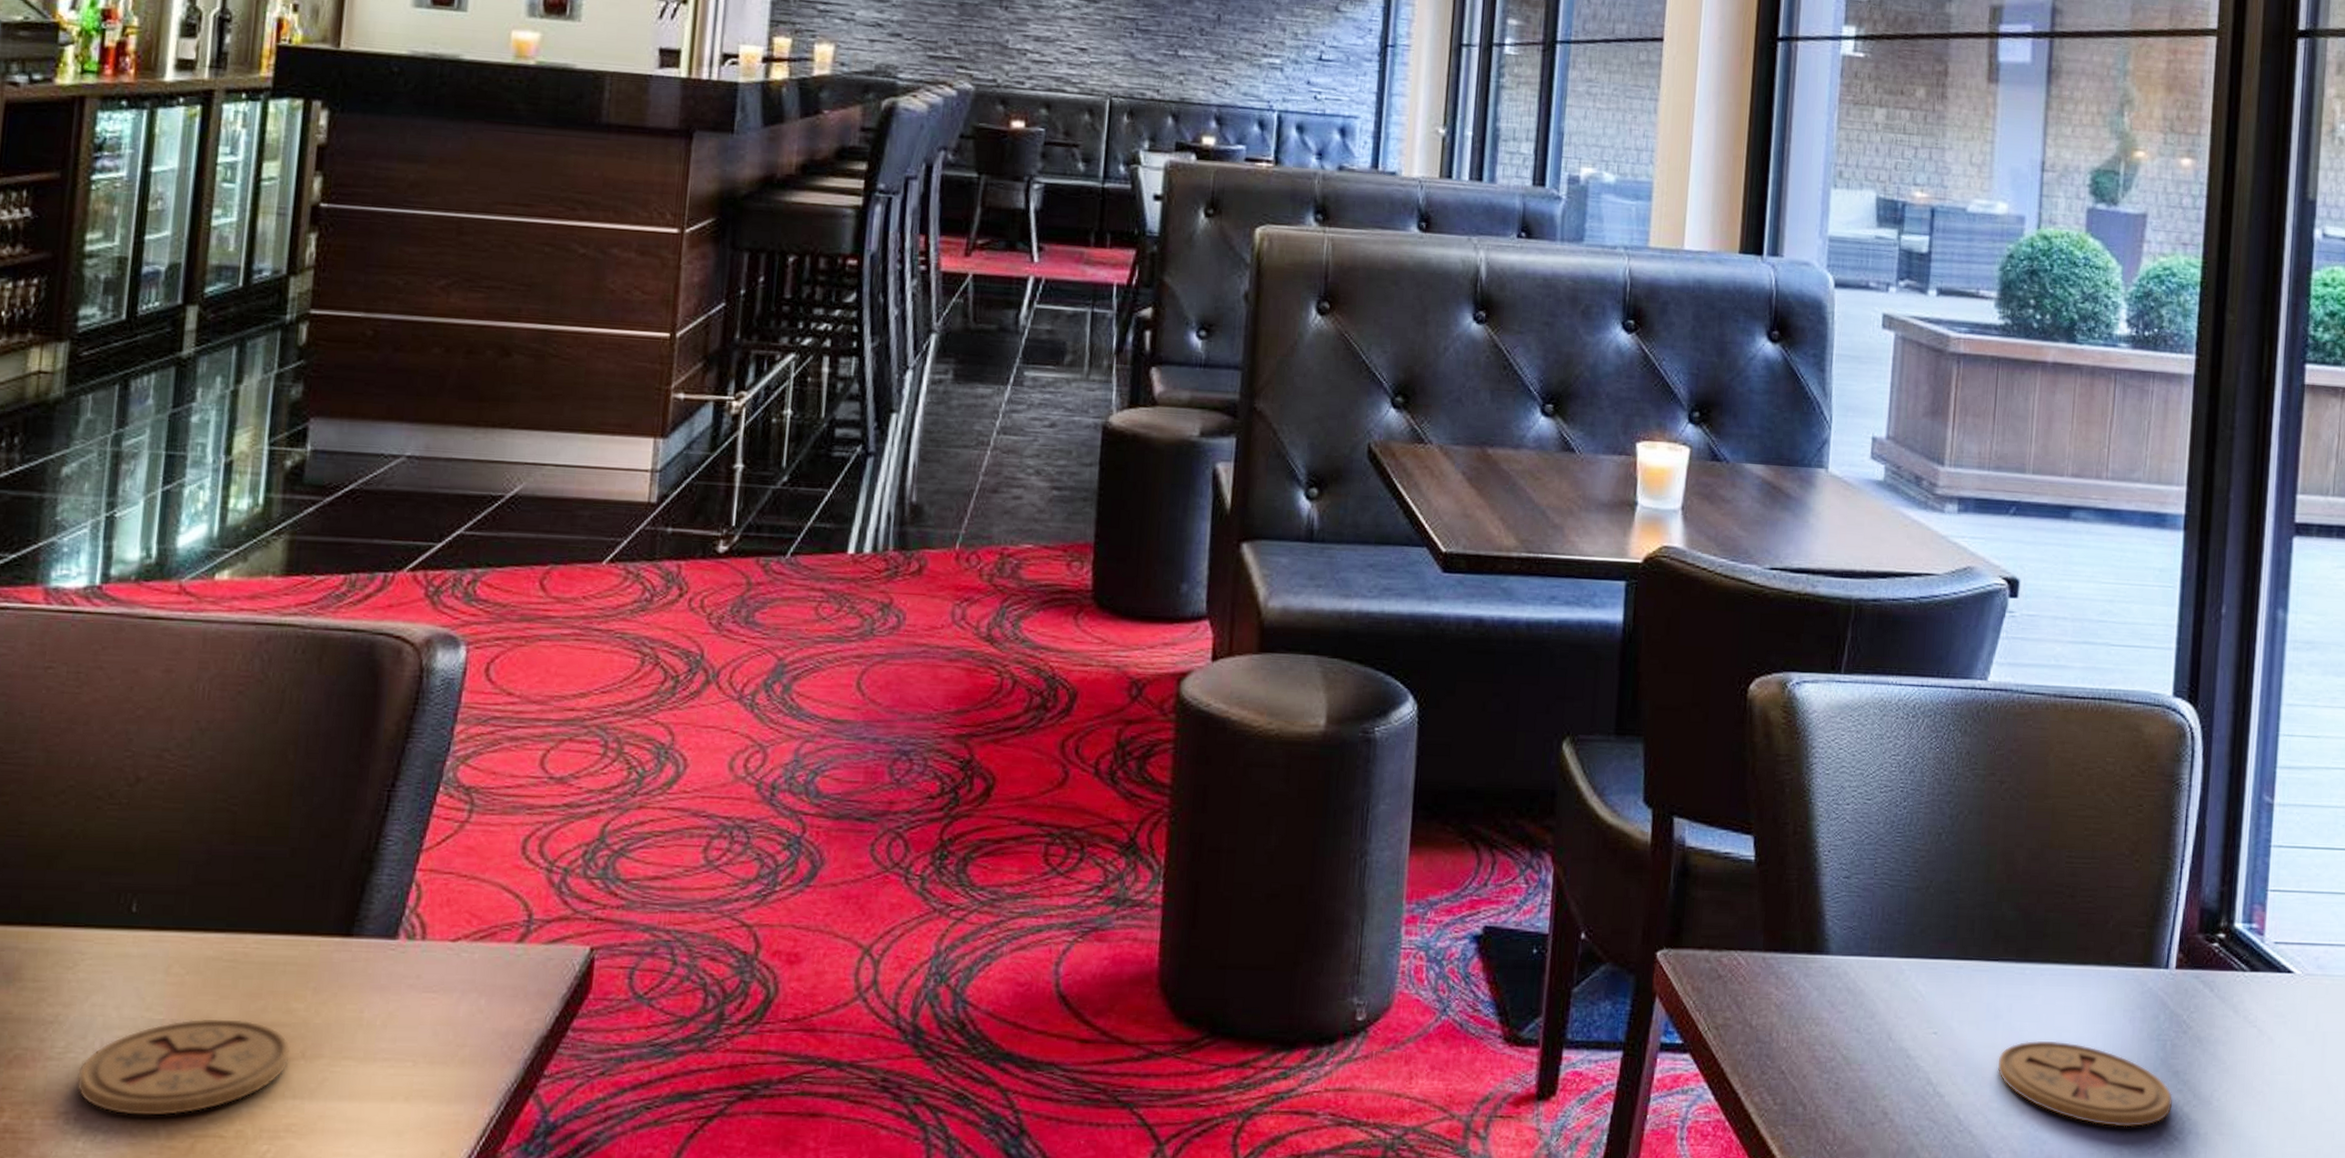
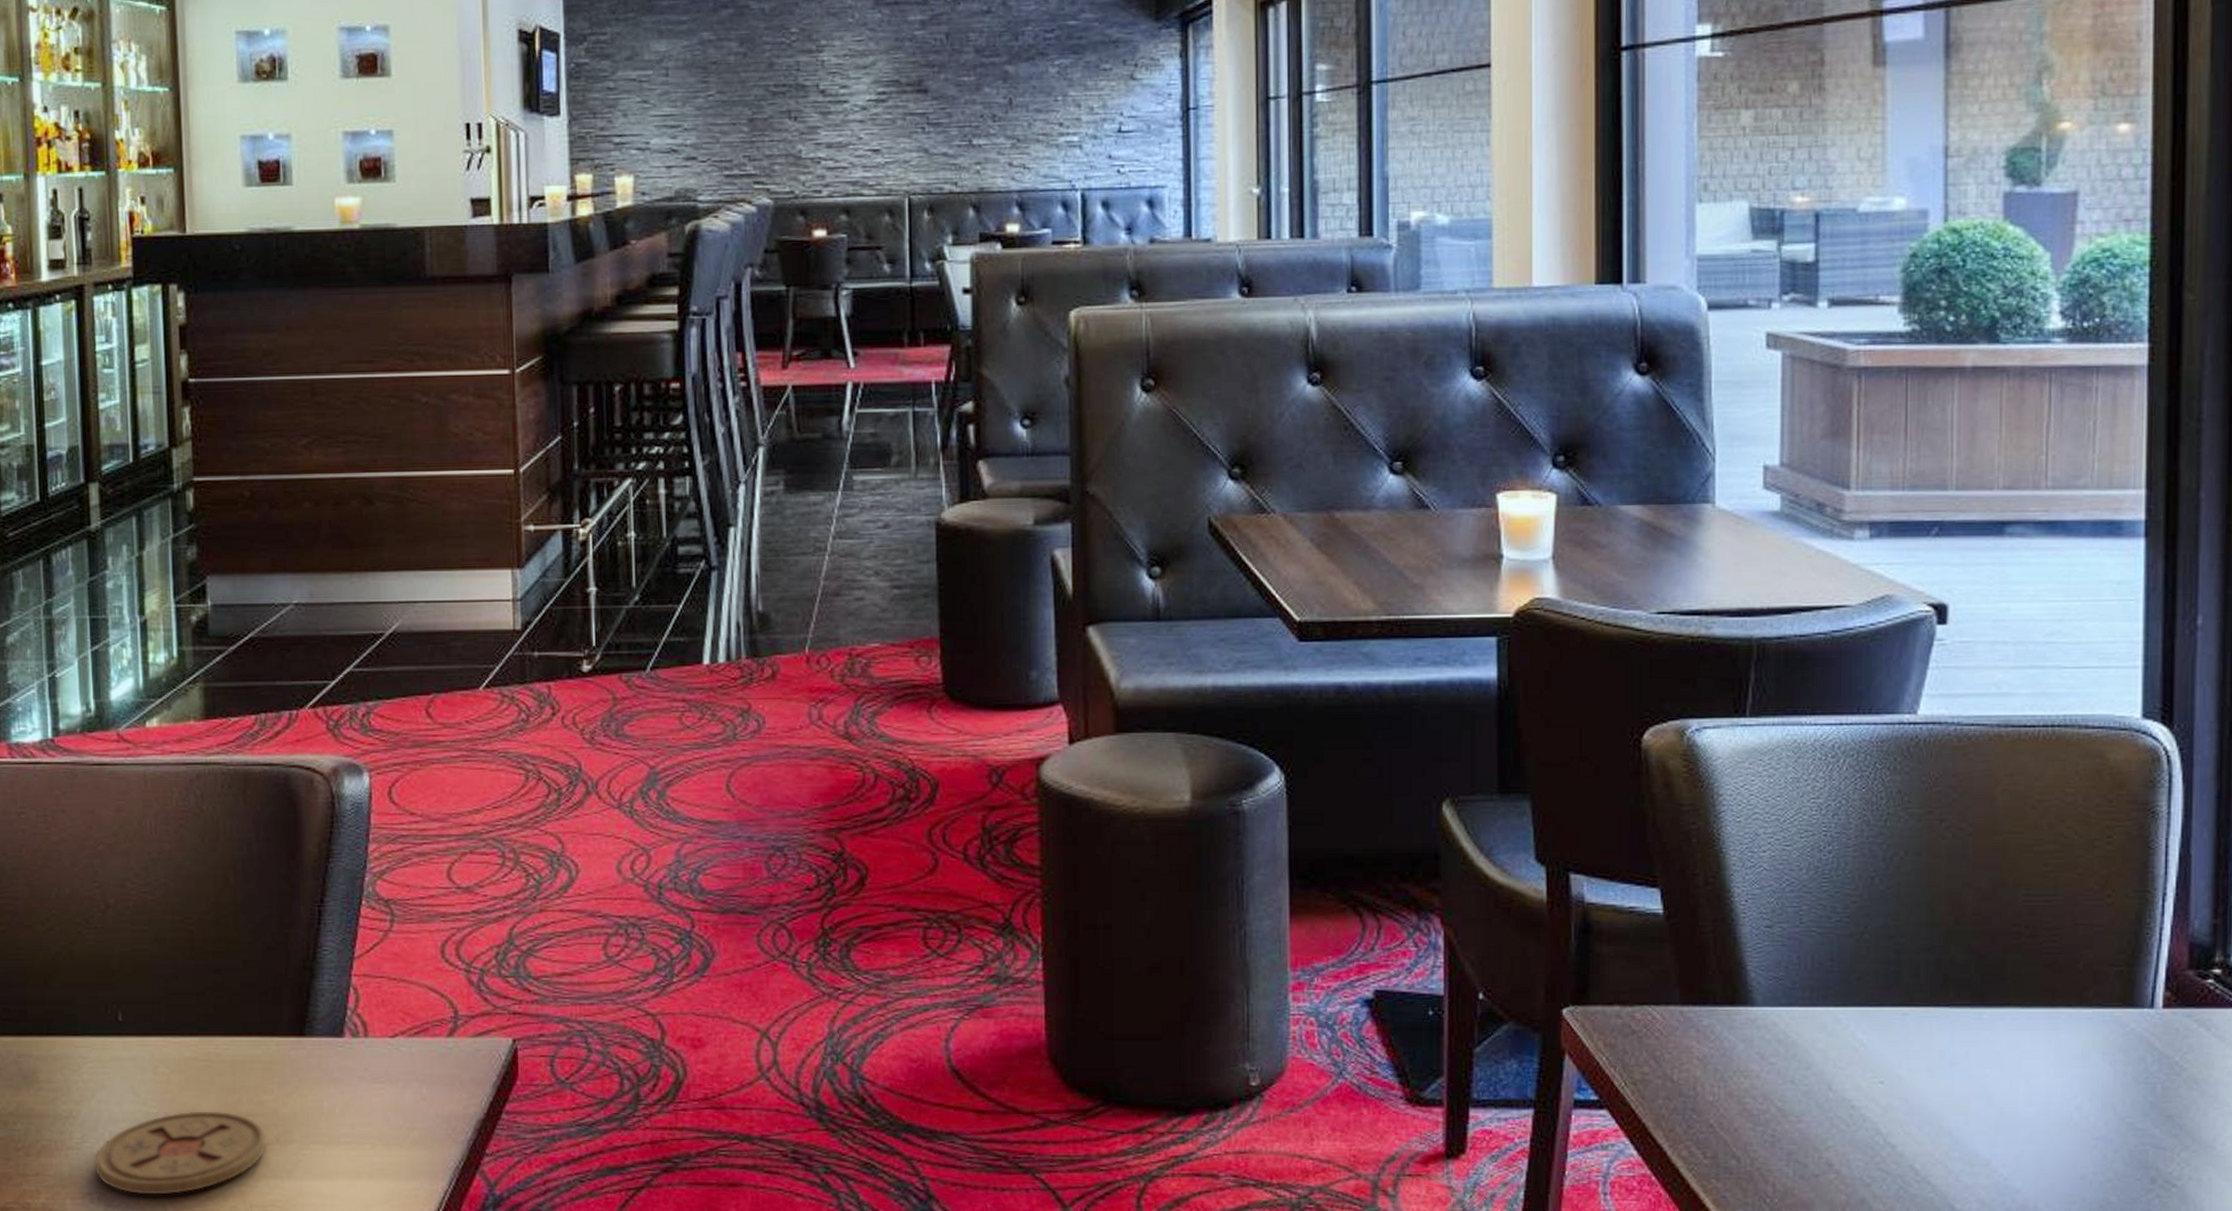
coaster: present [1997,1041,2173,1127] -> none [1956,1087,2167,1175]

